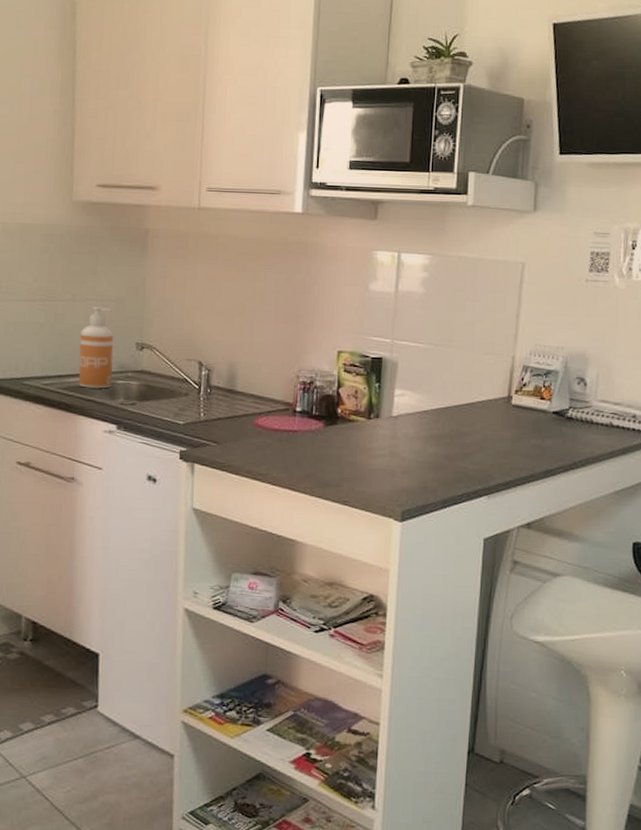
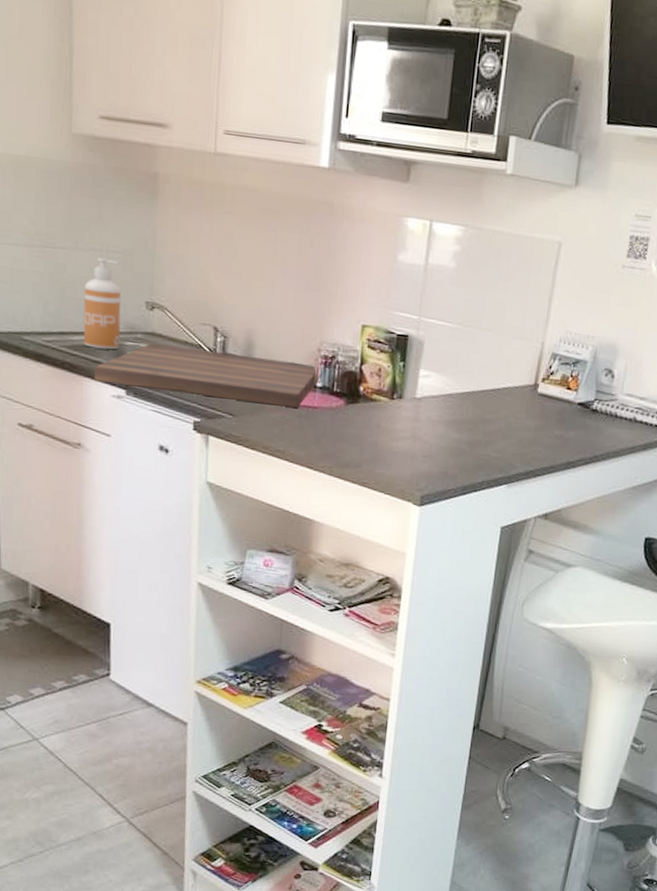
cutting board: none [88,380,300,432] -> present [94,343,321,408]

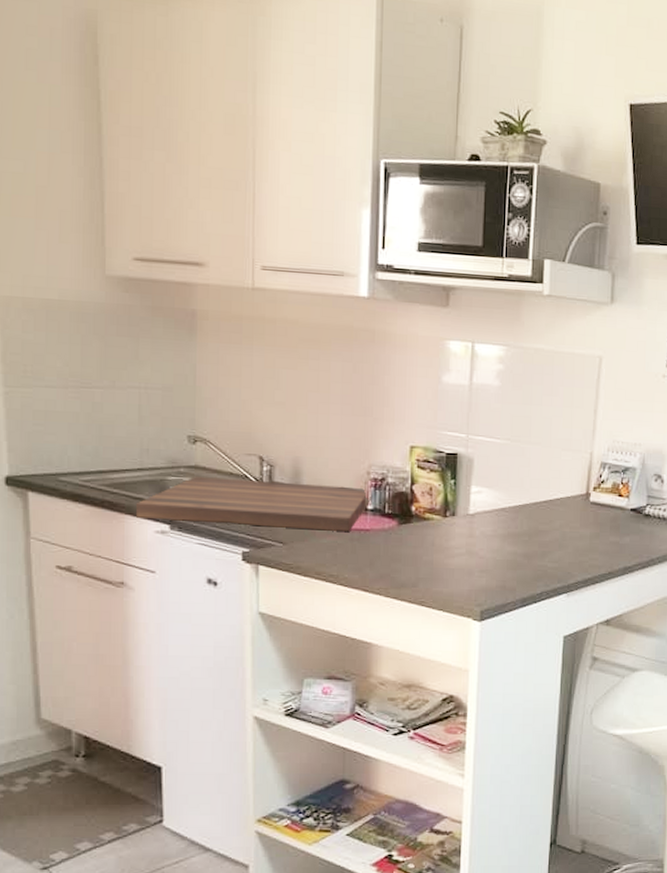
soap dispenser: present [83,257,121,350] -> none [122,394,163,486]

